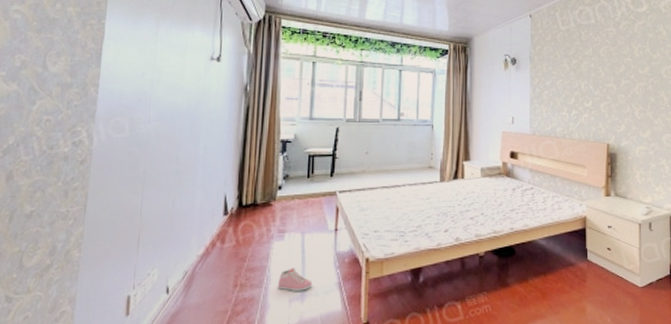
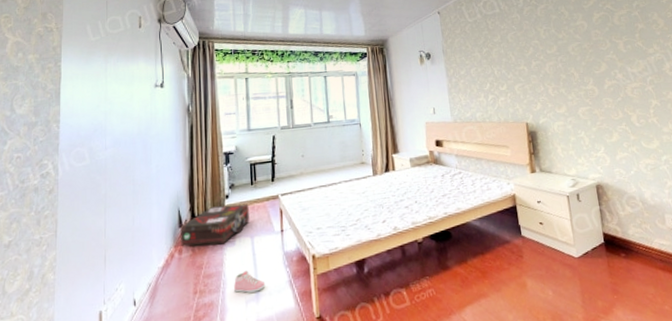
suitcase: none [224,196,303,238] -> present [180,203,250,247]

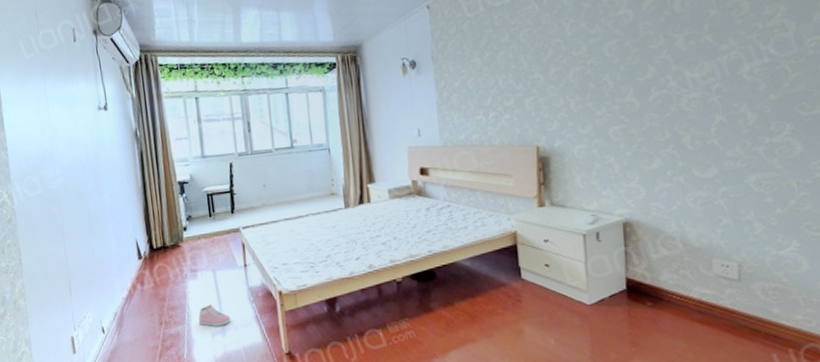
suitcase: present [180,203,250,247] -> none [140,236,210,279]

